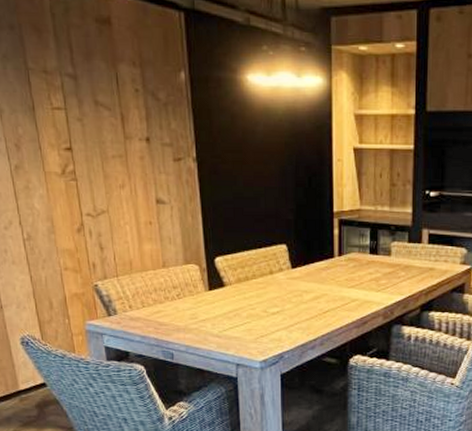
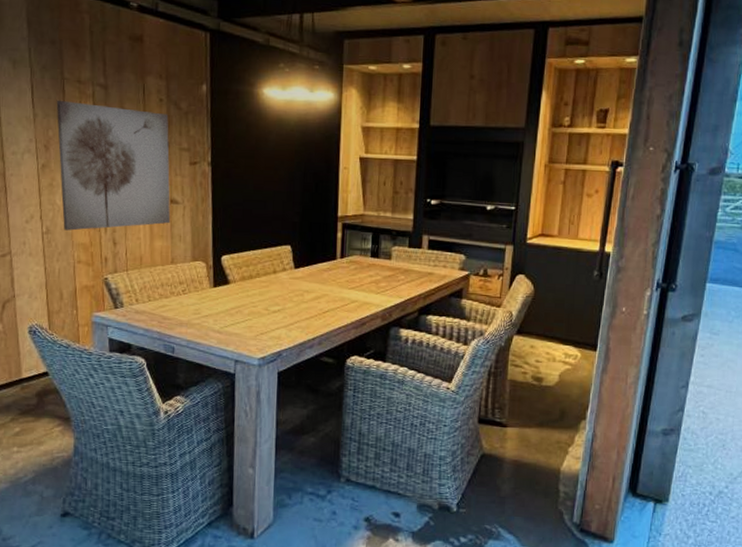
wall art: none [22,93,159,236] -> present [56,100,171,231]

